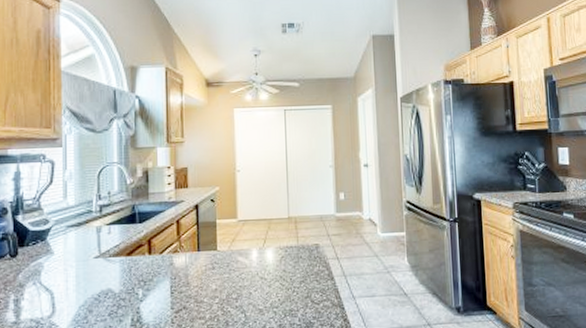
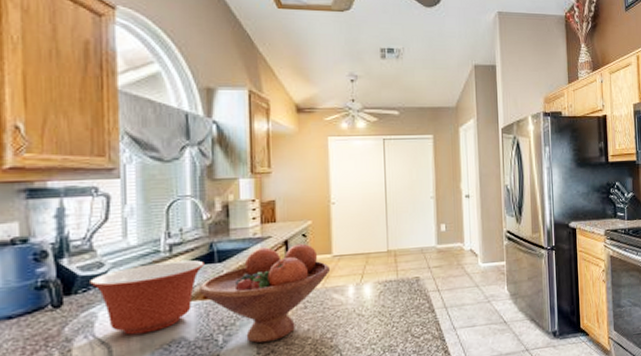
mixing bowl: none [38,220,128,284] -> present [90,260,204,335]
fruit bowl: none [124,208,236,300] -> present [200,243,331,344]

